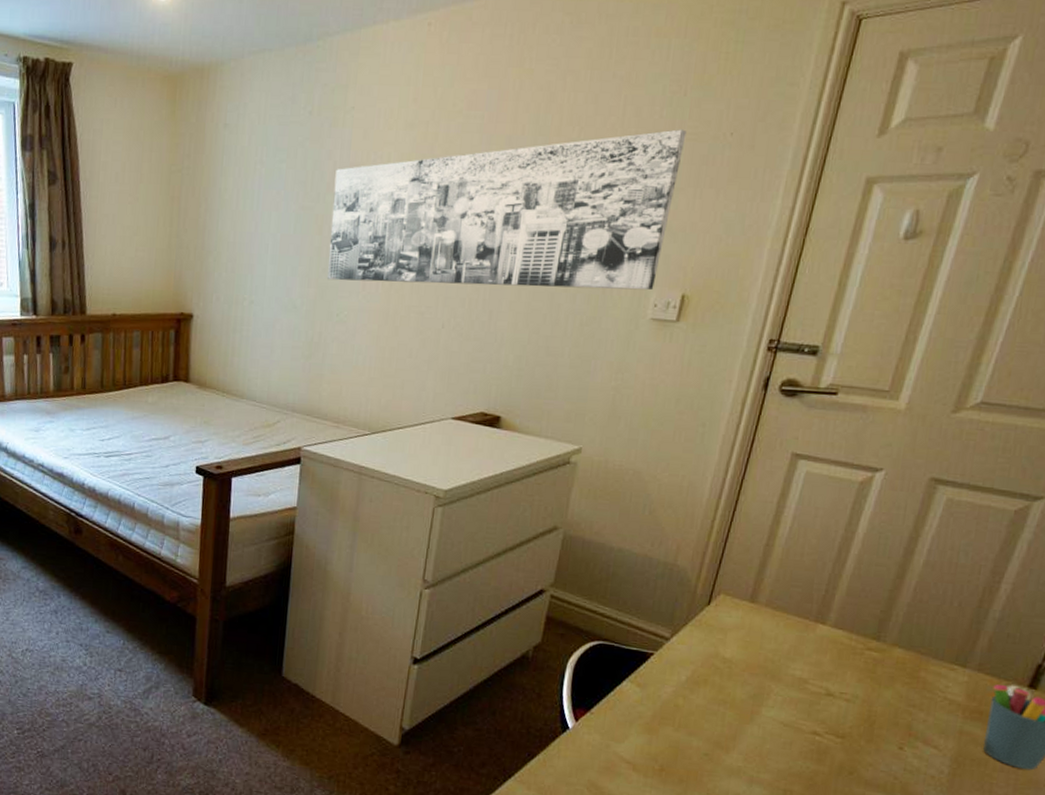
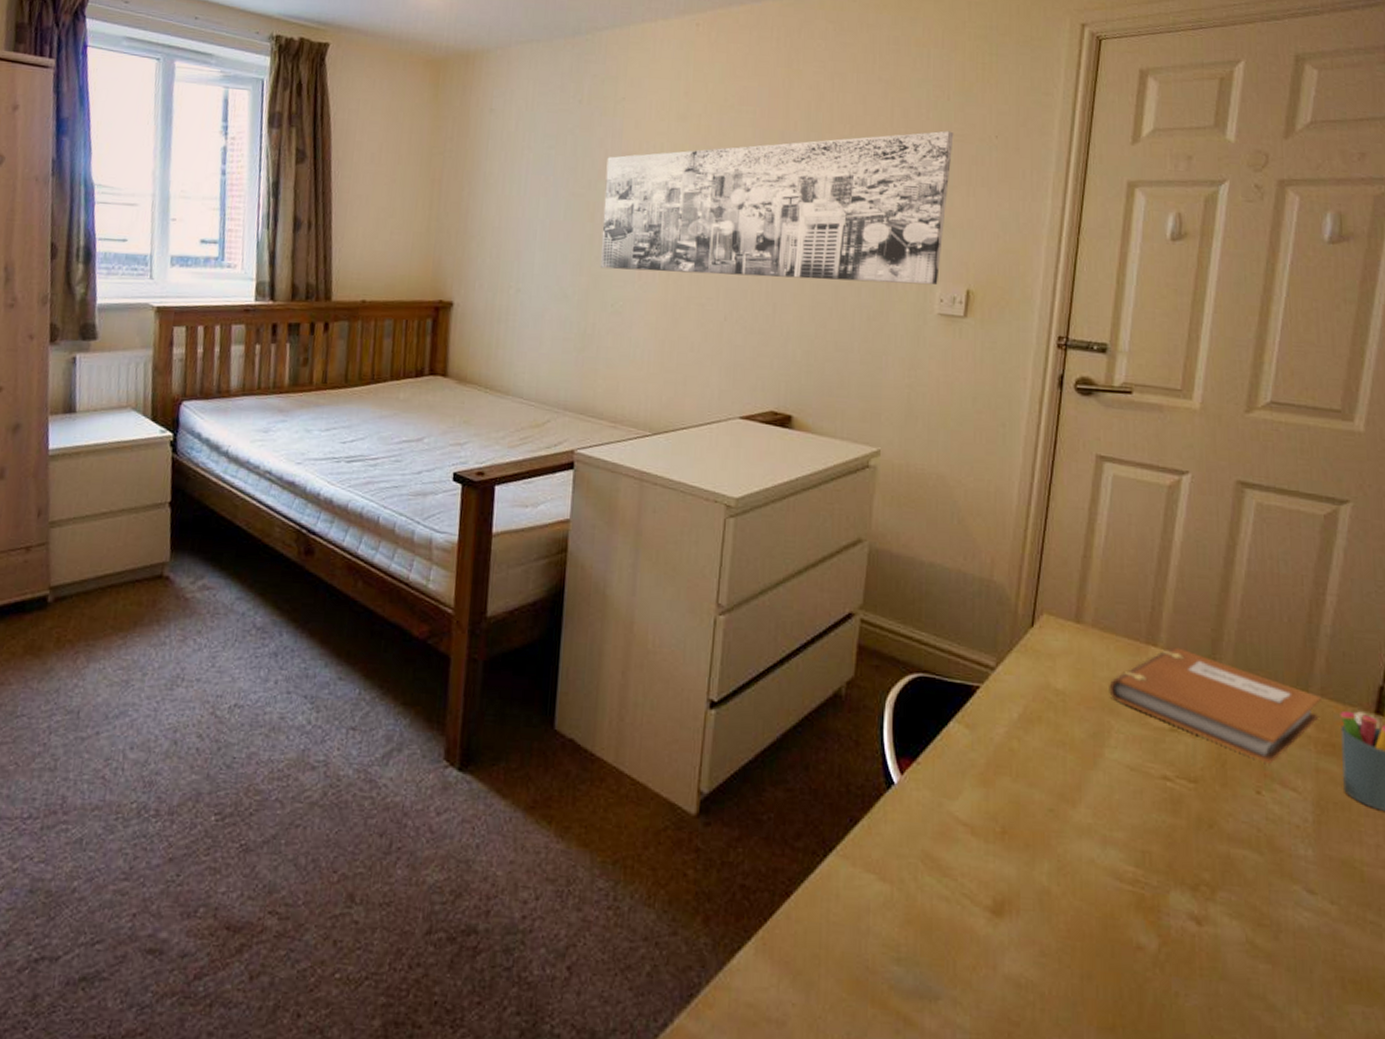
notebook: none [773,625,977,726] -> present [1109,647,1321,765]

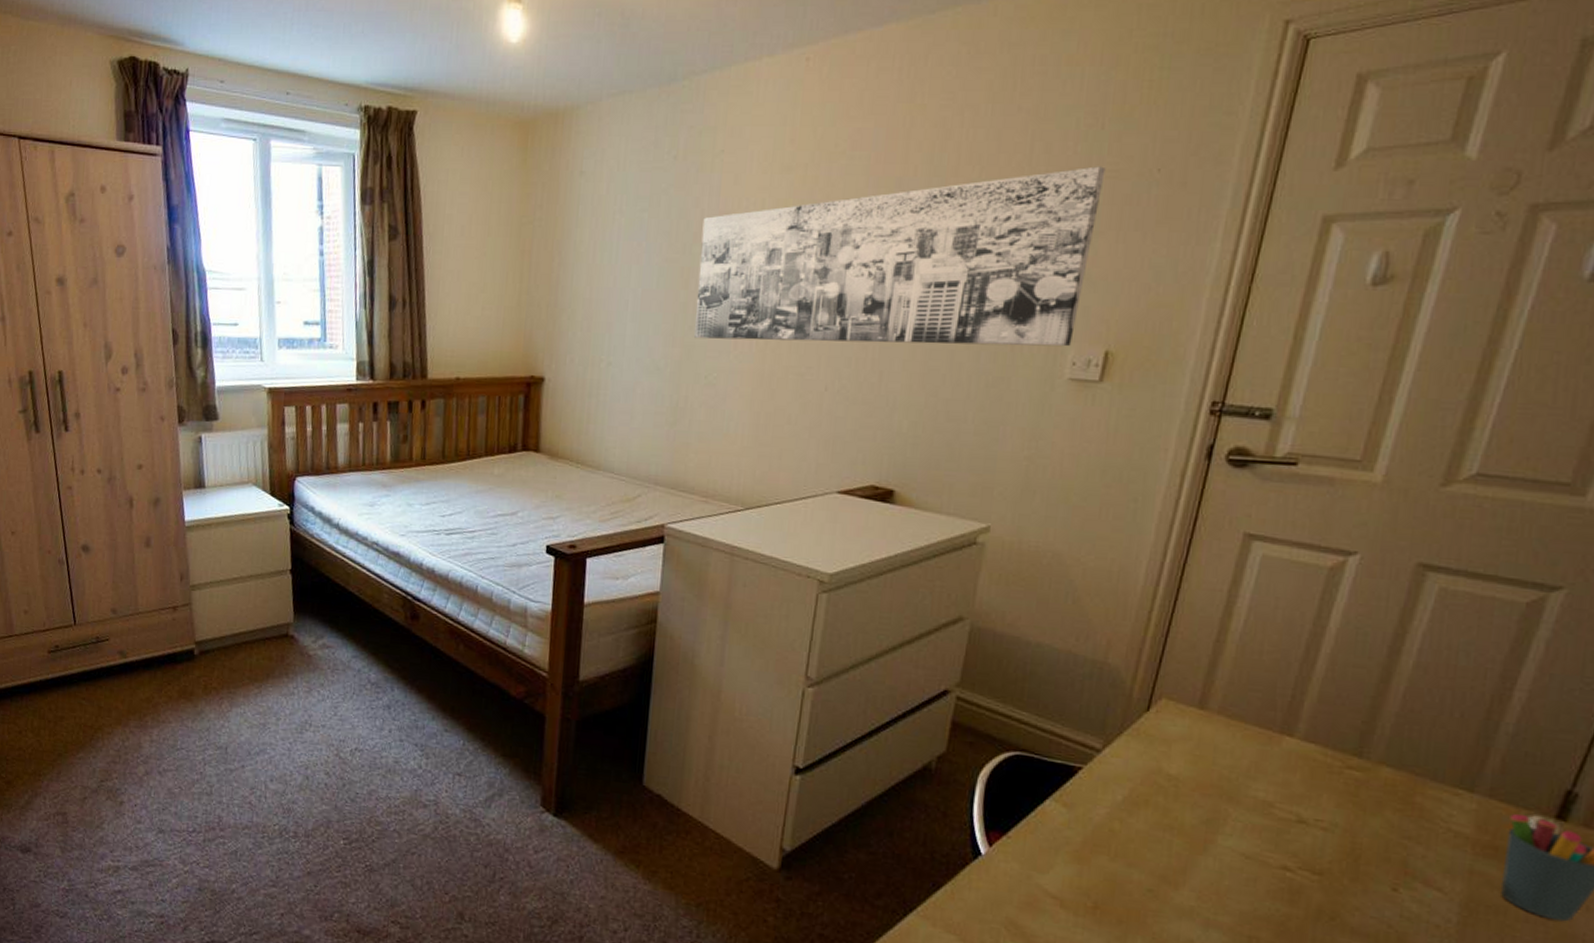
notebook: present [1109,647,1321,765] -> none [1230,738,1489,863]

